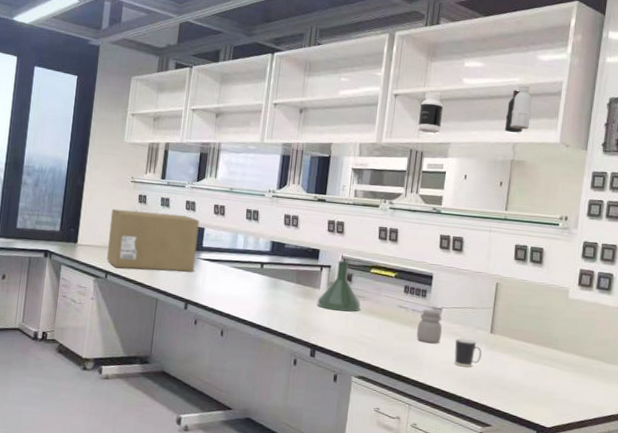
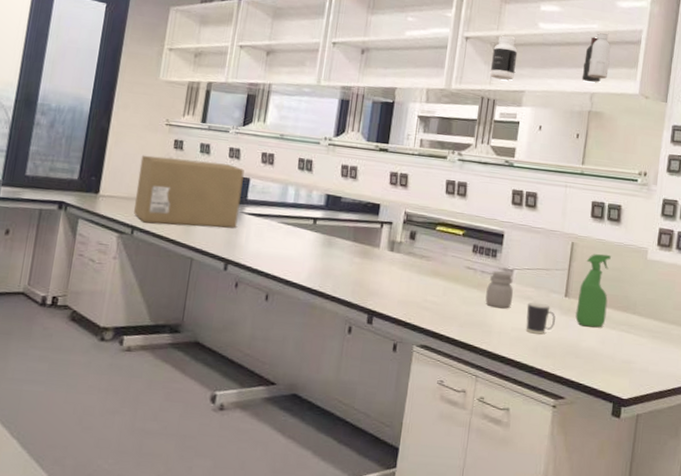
flask: present [317,260,361,312] -> none [376,216,425,274]
spray bottle: none [500,293,534,362] -> present [575,254,611,328]

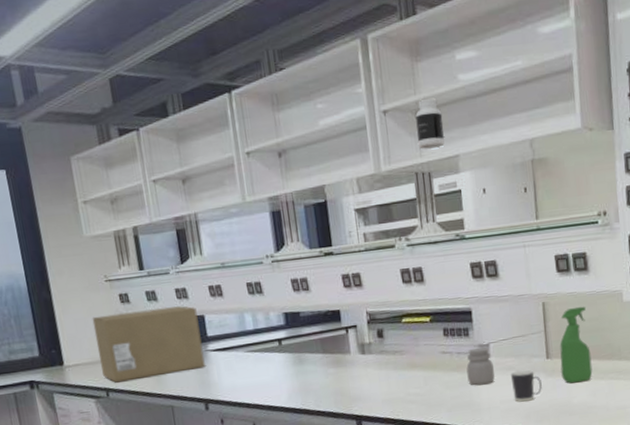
bottle: present [581,31,610,83] -> none [515,66,544,129]

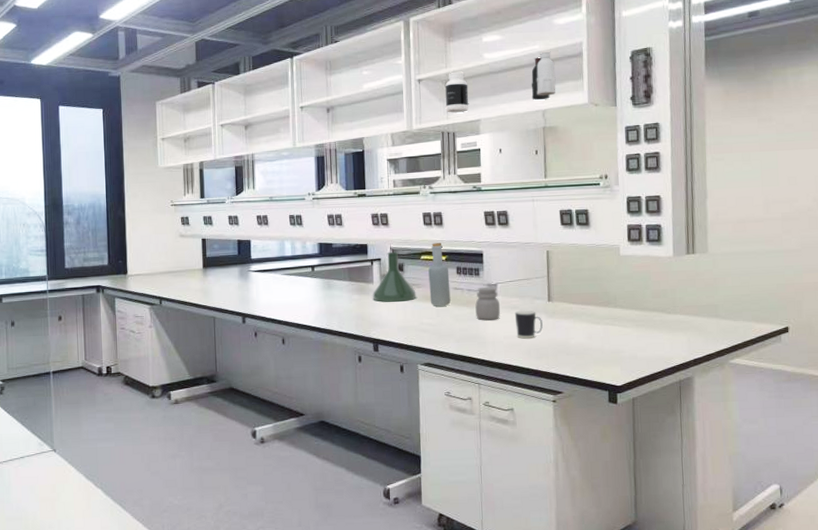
box: present [92,306,206,383] -> none [156,231,247,293]
flask: none [350,316,400,375] -> present [372,251,416,303]
bottle: none [411,302,439,374] -> present [428,242,451,306]
bottle: none [515,66,544,129] -> present [531,50,556,101]
spray bottle: present [559,306,593,383] -> none [560,256,590,326]

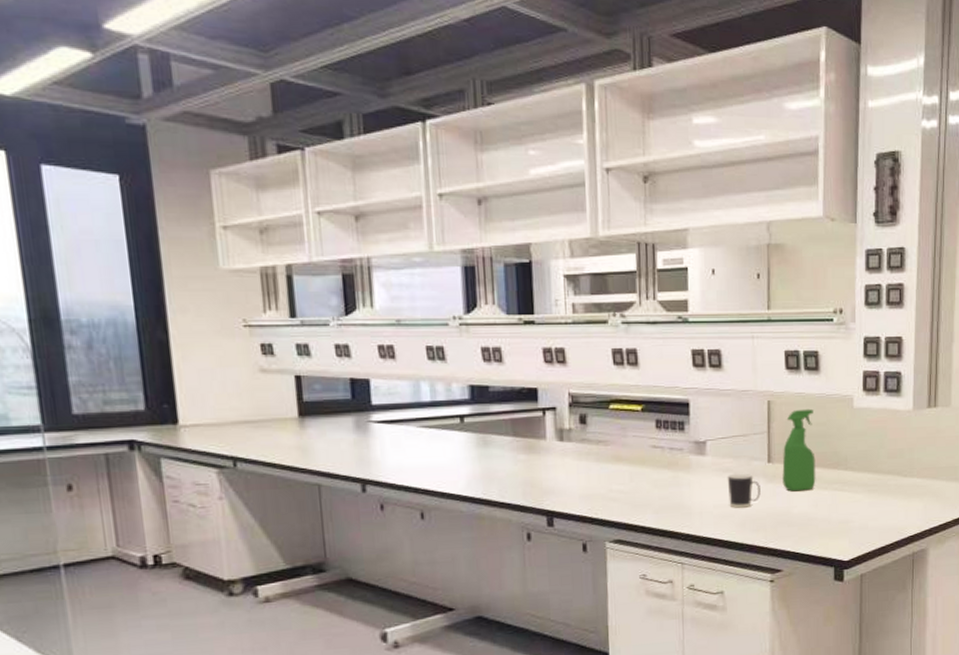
flask: present [372,251,416,303] -> none [545,398,604,465]
bottle: present [428,242,451,306] -> none [619,388,648,469]
medicine bottle: present [445,71,469,113] -> none [642,161,674,218]
jar: present [475,287,500,321] -> none [679,445,709,487]
bottle: present [531,50,556,101] -> none [754,143,785,209]
spray bottle: none [560,256,590,326] -> present [782,408,816,492]

